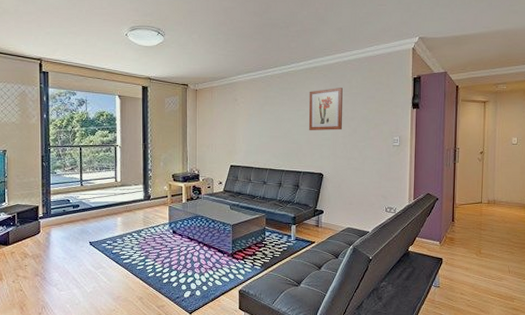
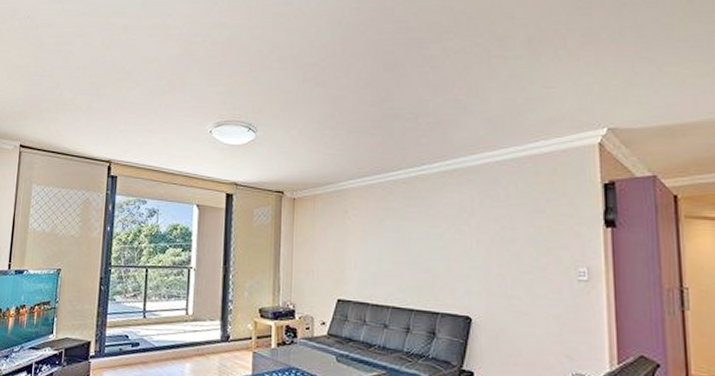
wall art: present [308,88,343,130] -> none [447,197,499,256]

